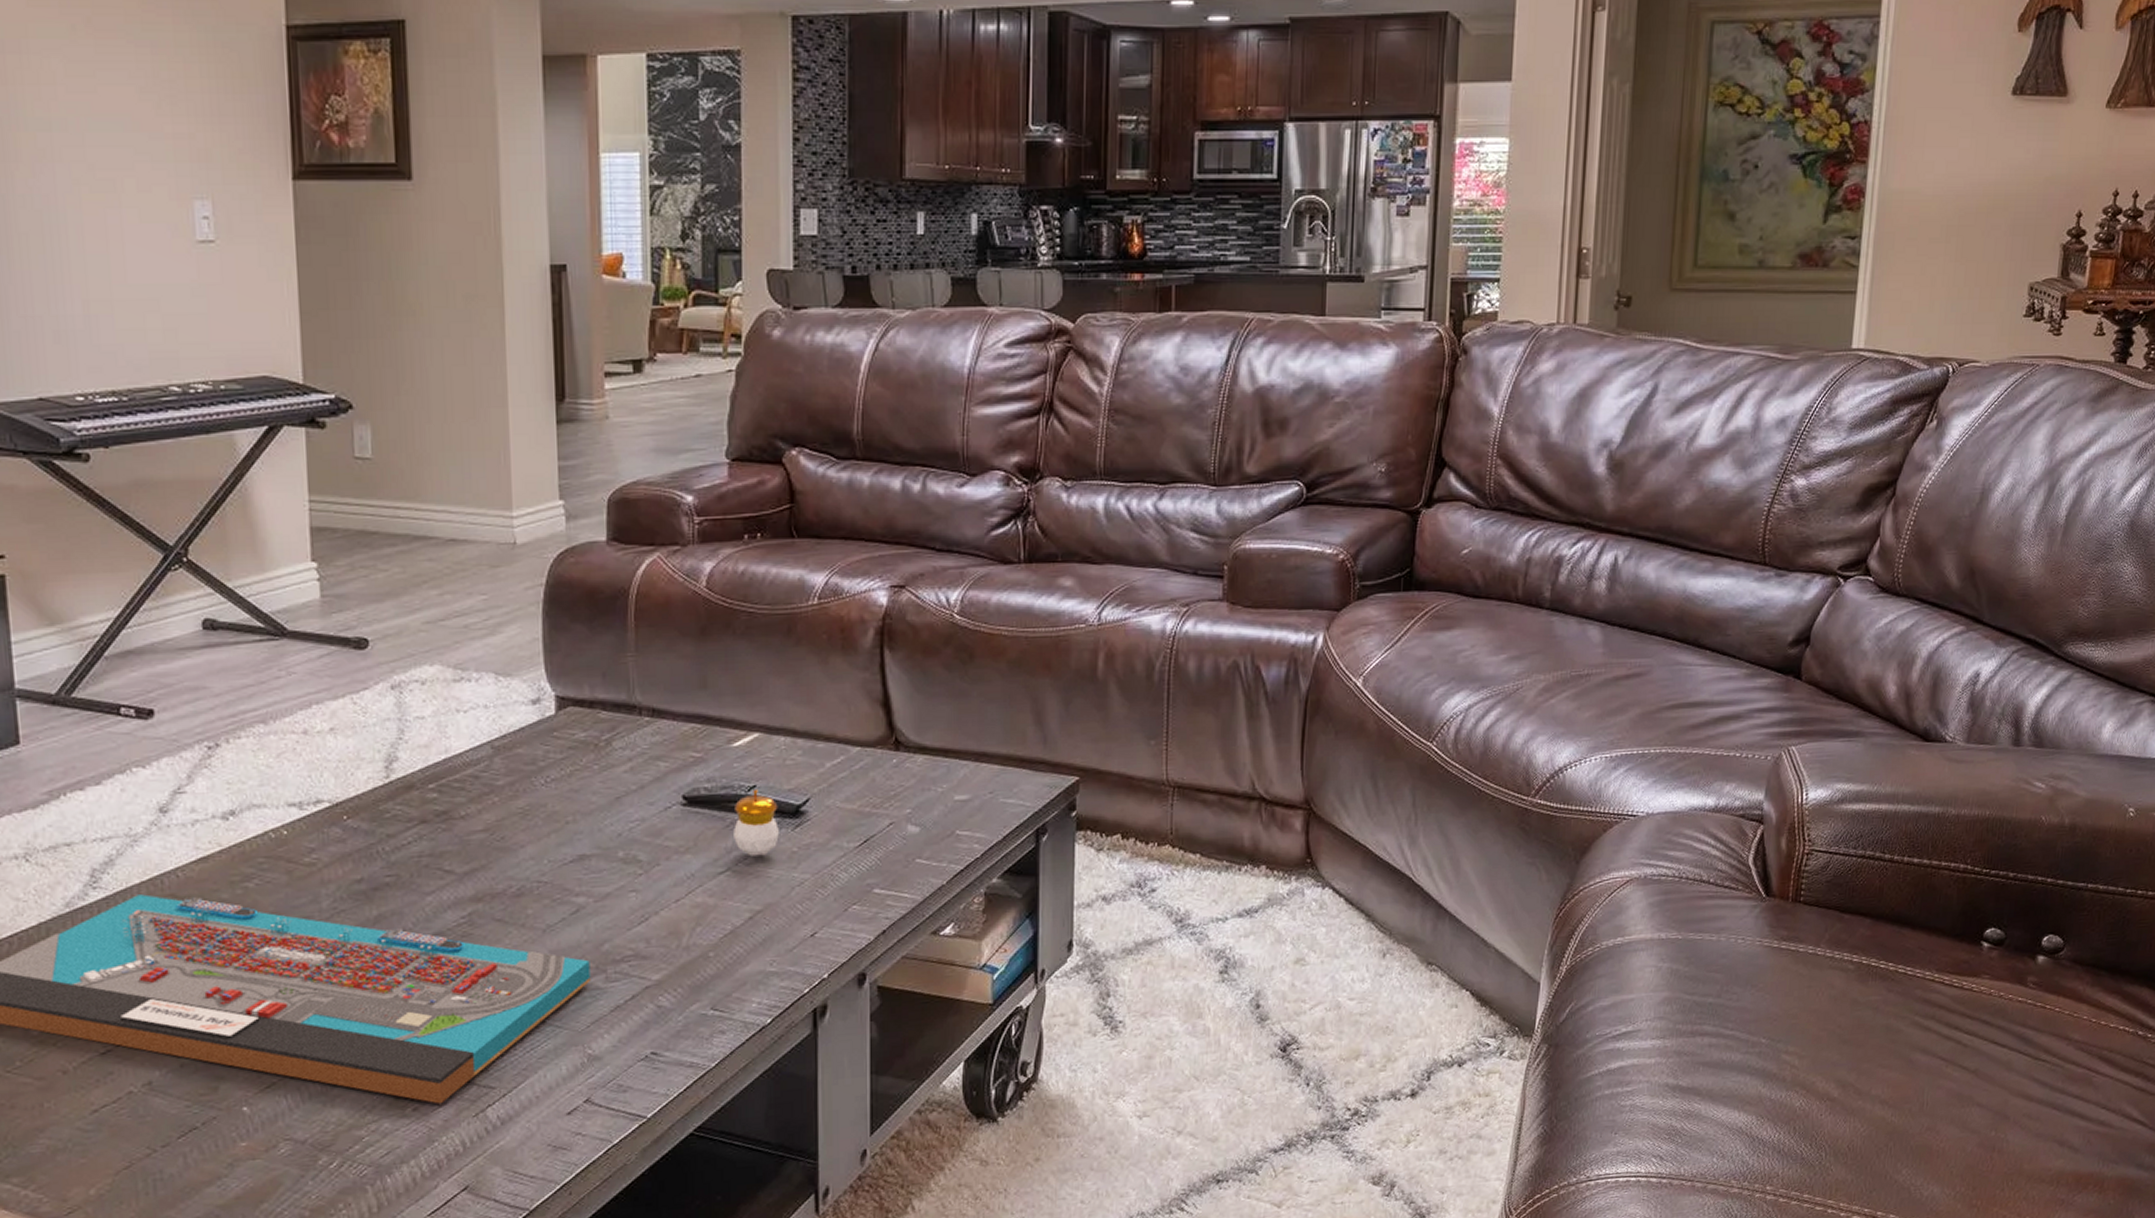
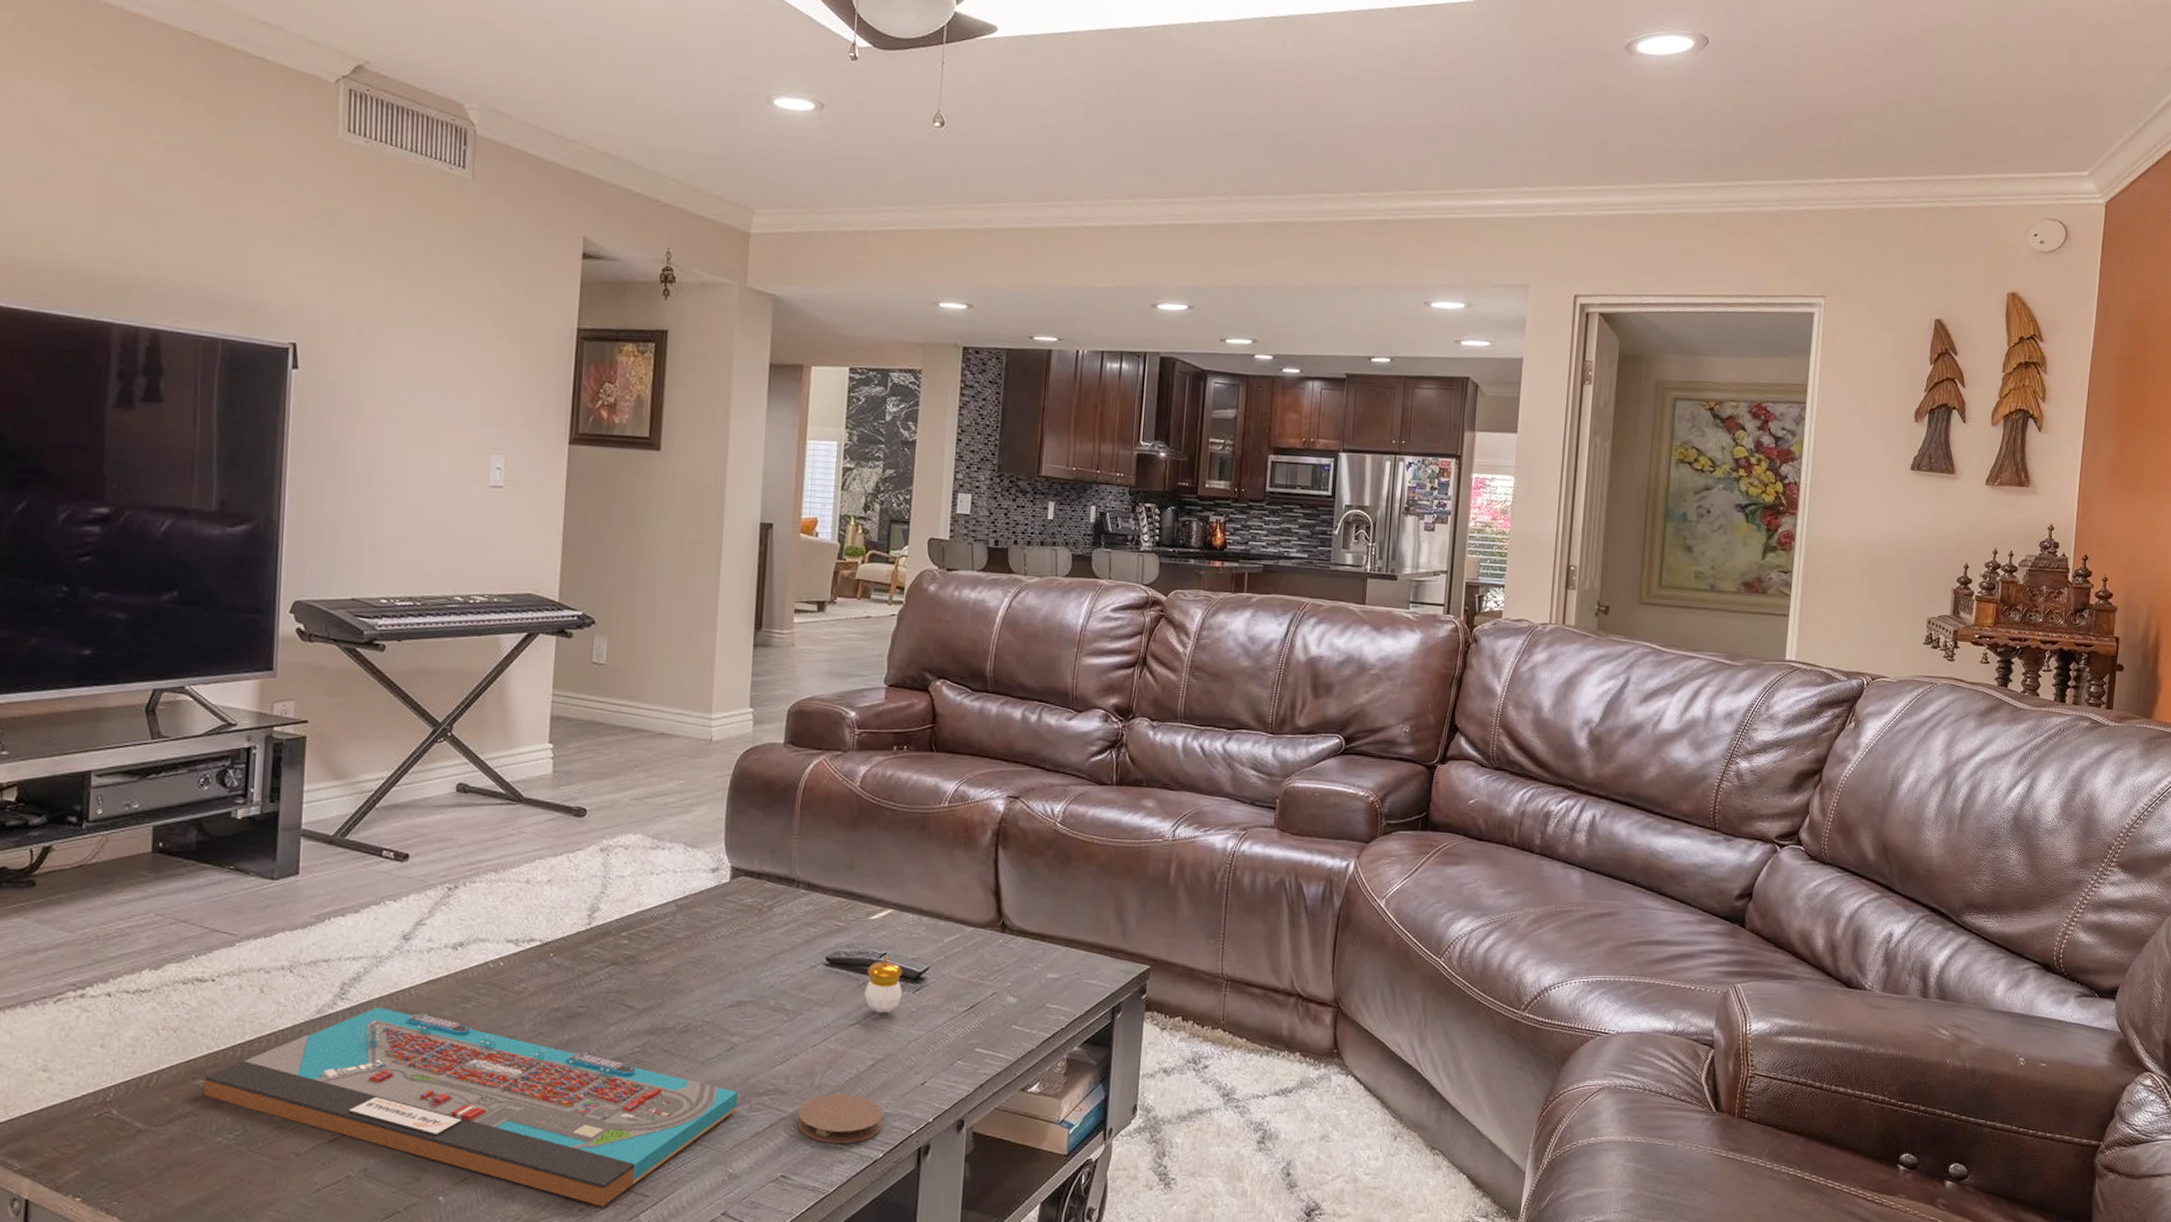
coaster: none [665,953,769,1012] -> present [797,1094,884,1143]

